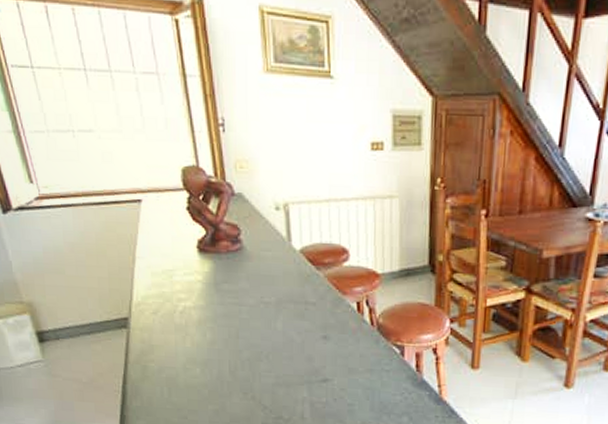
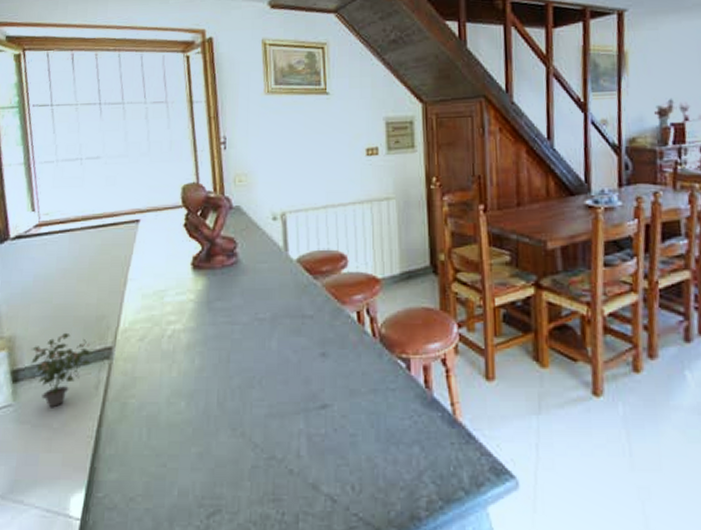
potted plant: none [52,301,110,365] -> present [31,332,91,407]

